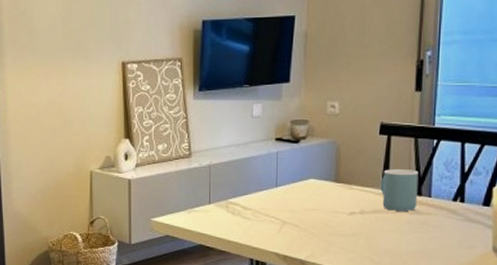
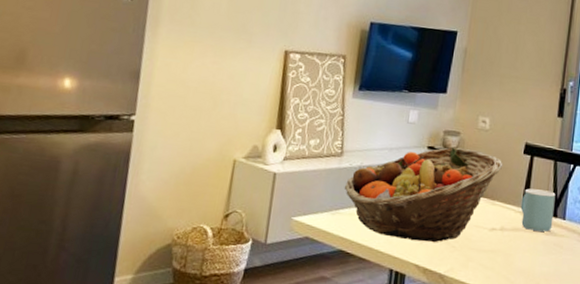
fruit basket: none [196,135,358,231] -> present [344,147,503,243]

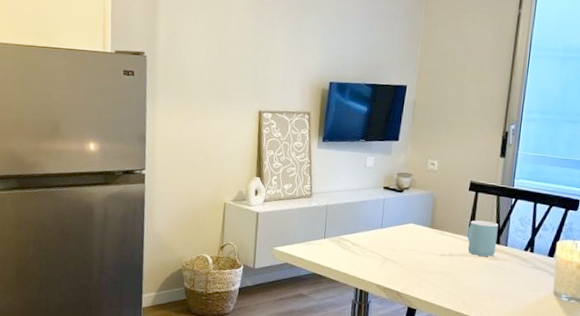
fruit basket: present [344,147,503,243] -> none [314,187,451,267]

